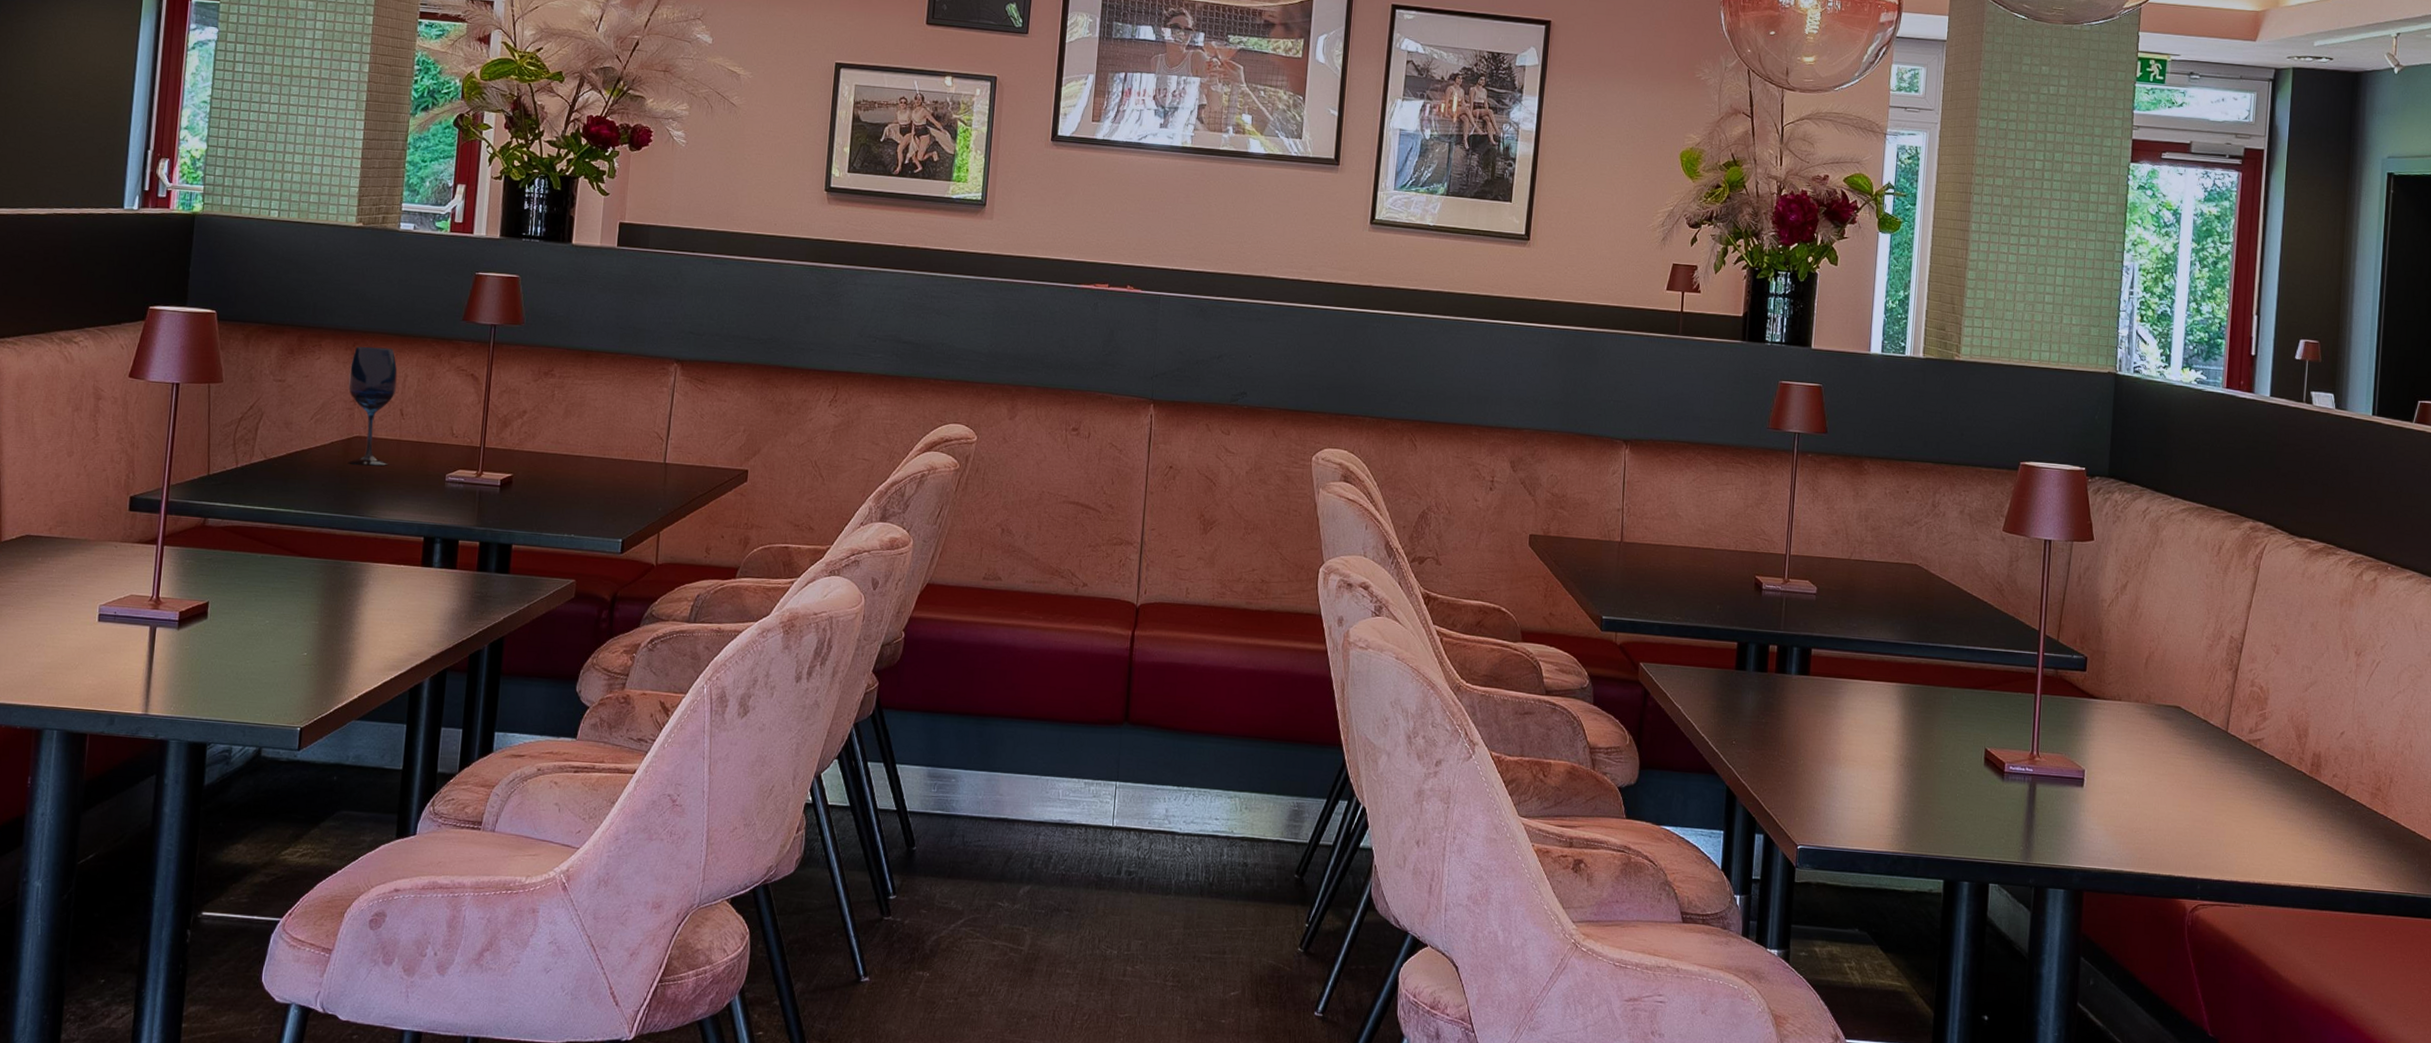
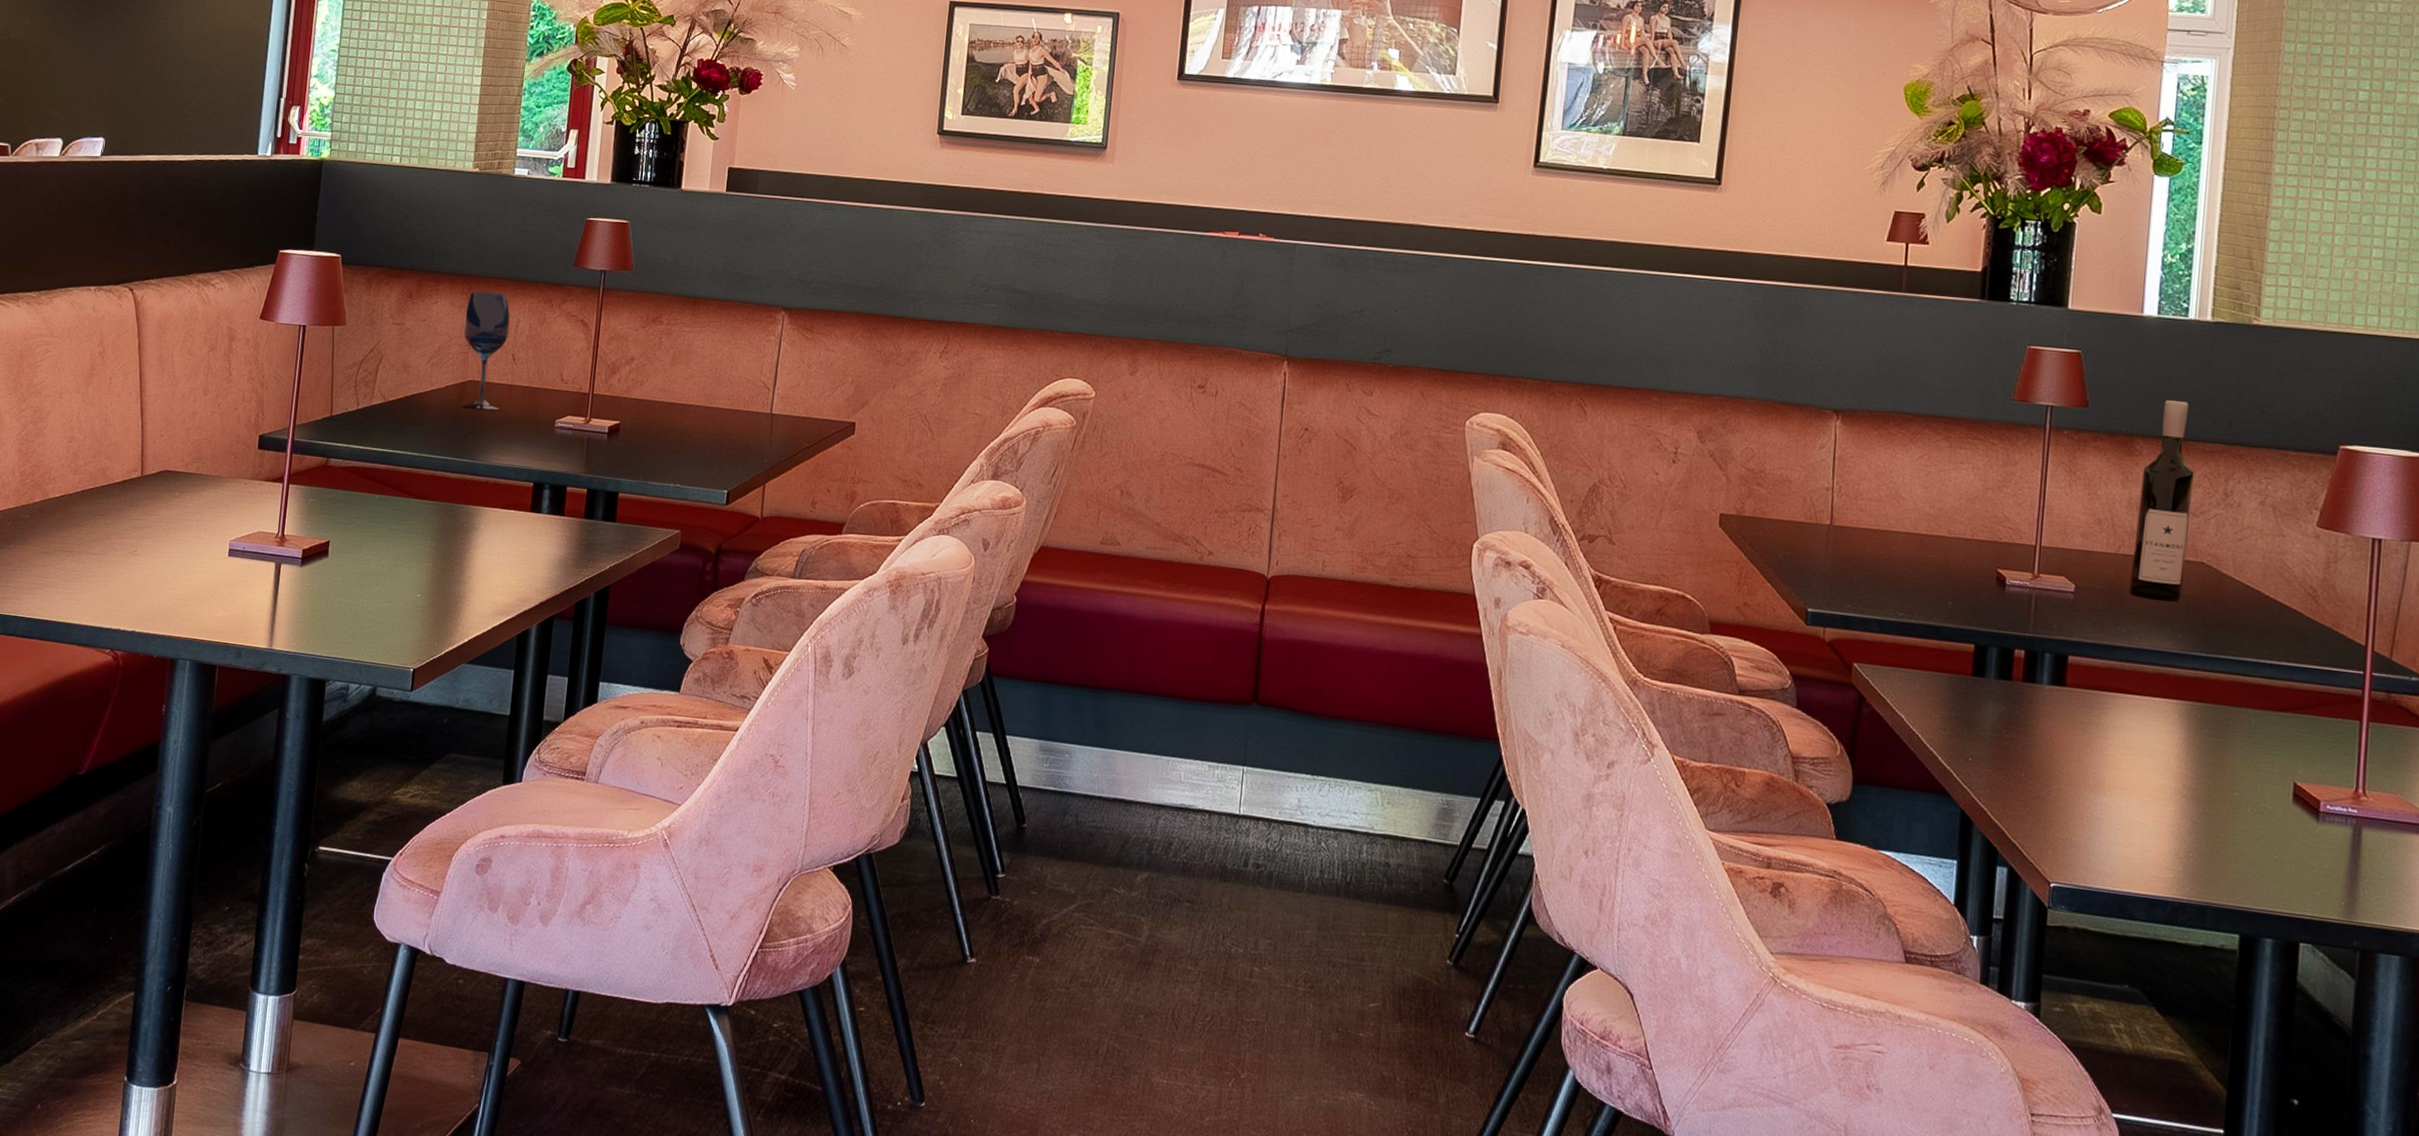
bottle: none [1859,426,1910,599] -> present [2129,400,2195,602]

